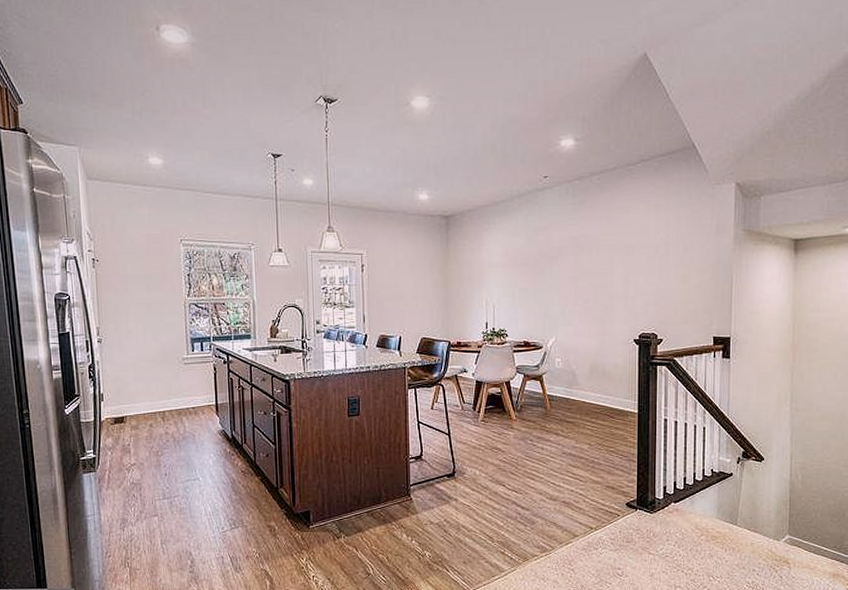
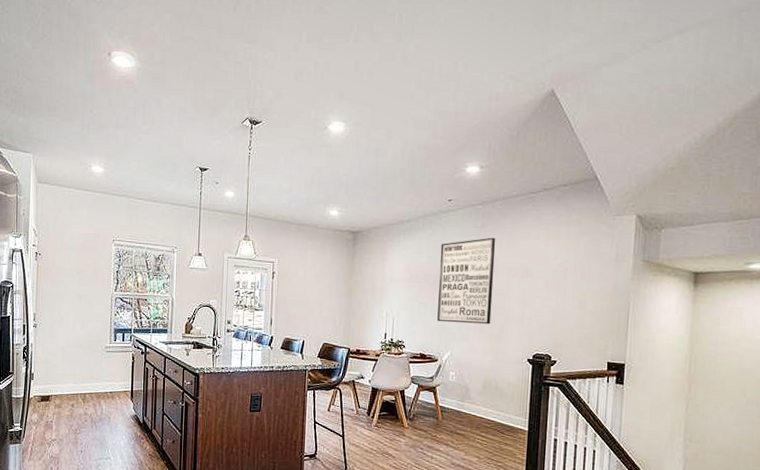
wall art: none [538,214,595,307] -> present [437,237,496,325]

